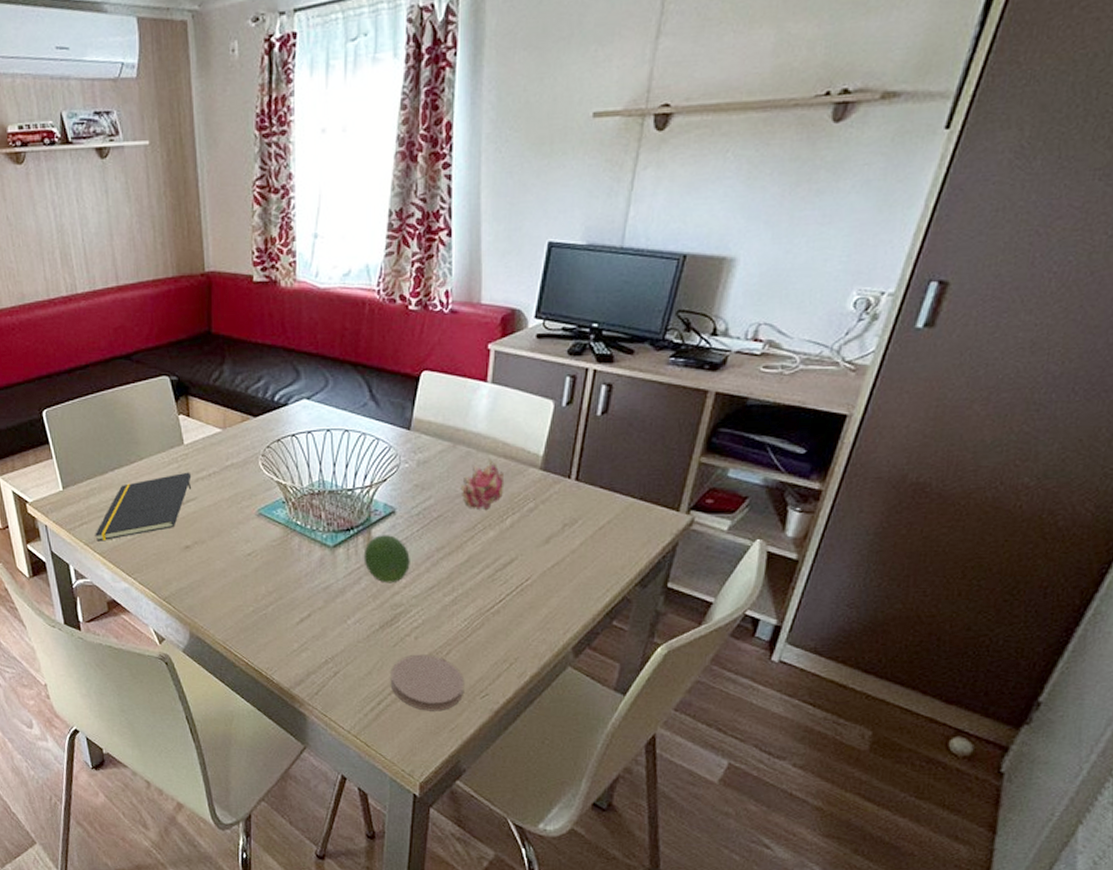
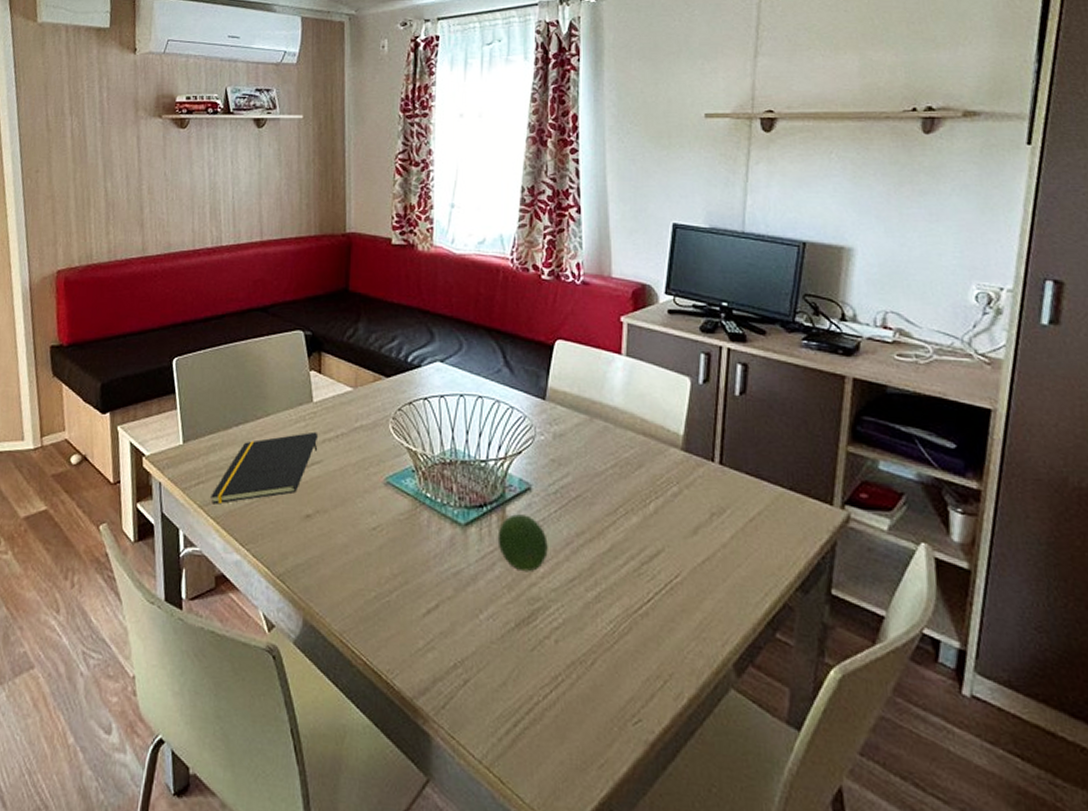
coaster: present [390,654,465,711] -> none [528,662,614,740]
fruit: present [460,457,505,511] -> none [599,433,645,493]

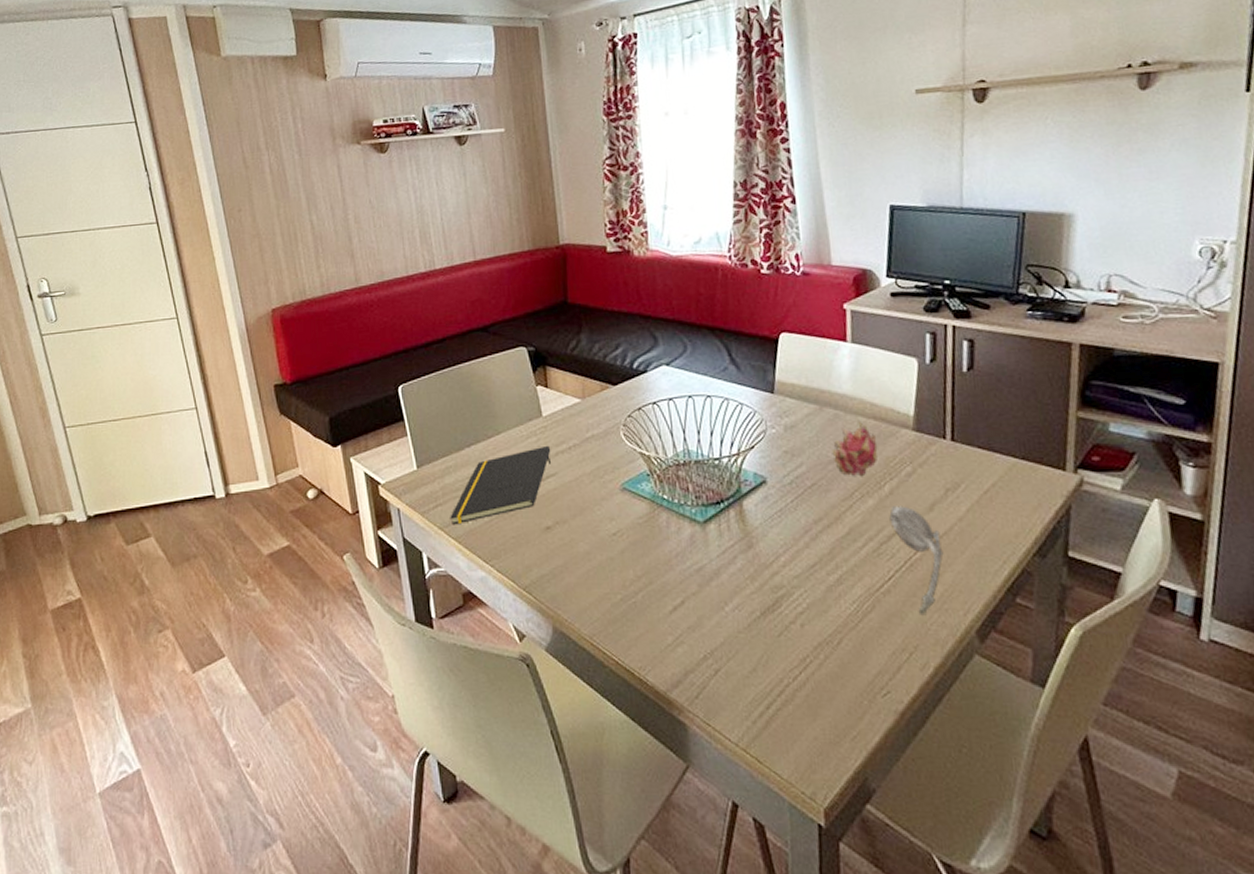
fruit: present [497,514,548,572] -> none [736,507,788,562]
fruit: none [599,433,645,493] -> present [832,419,878,477]
spoon: none [652,526,705,643] -> present [889,506,944,616]

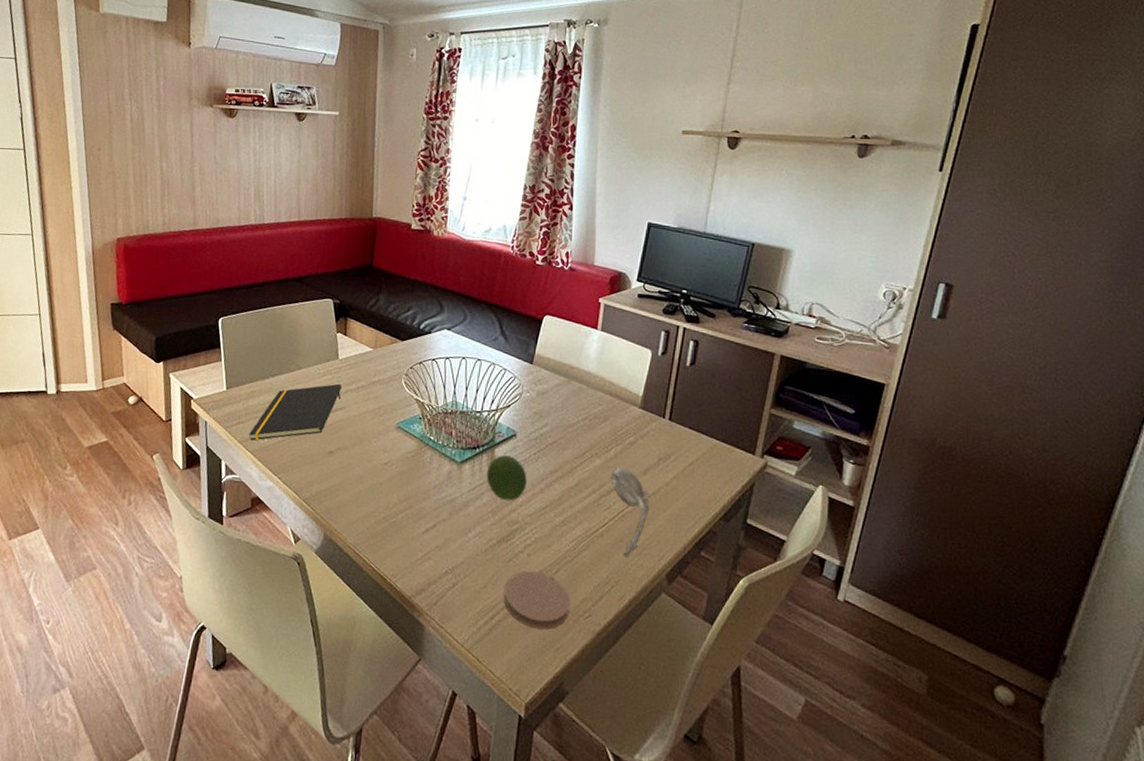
fruit: none [736,507,788,562] -> present [486,455,527,501]
coaster: none [778,645,862,715] -> present [503,571,571,630]
fruit: present [832,419,878,477] -> none [573,393,610,441]

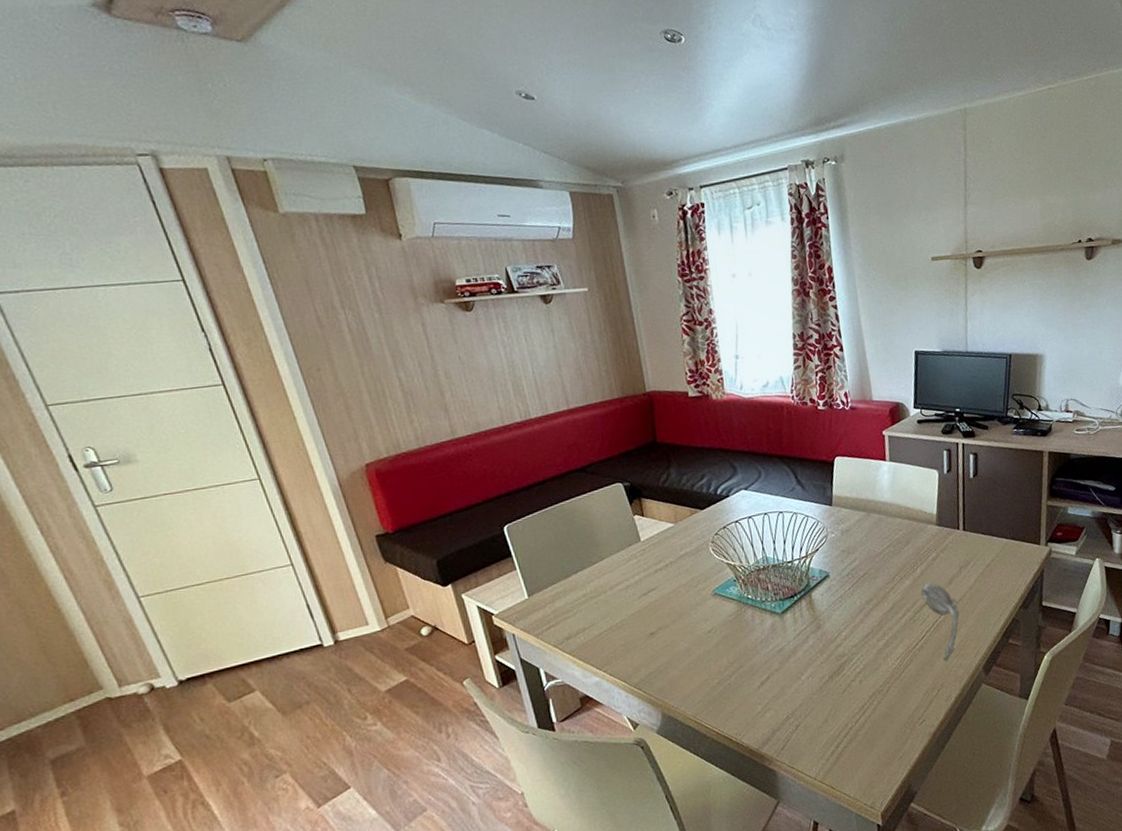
notepad: present [249,383,342,441] -> none [563,565,652,642]
fruit: present [486,455,527,501] -> none [808,596,847,638]
coaster: present [503,571,571,630] -> none [844,694,905,746]

